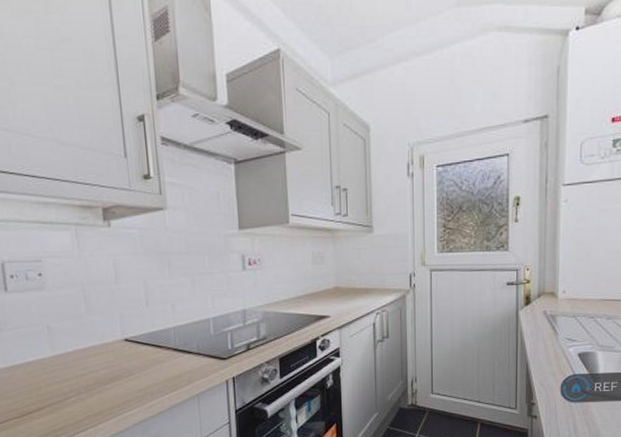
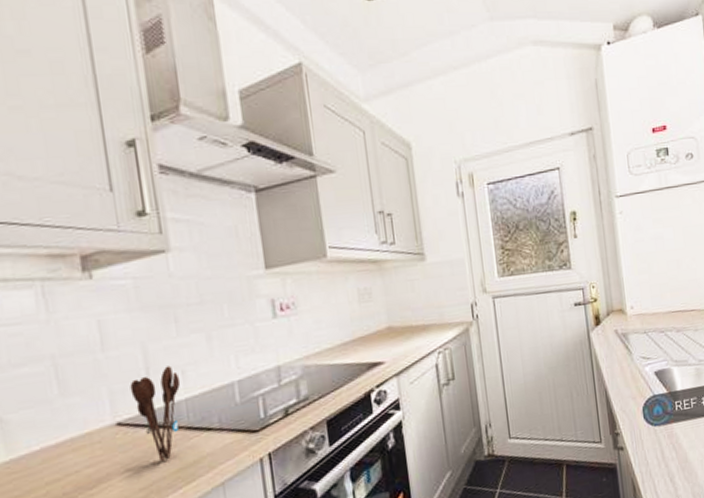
utensil holder: none [134,300,171,372] -> present [130,366,181,461]

